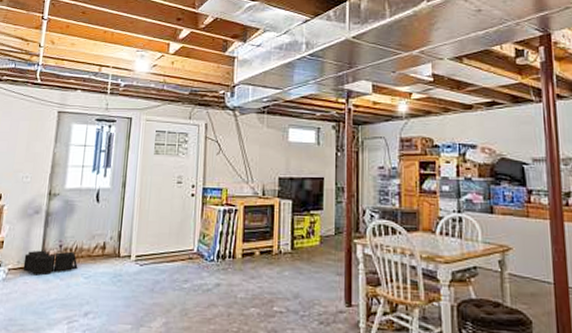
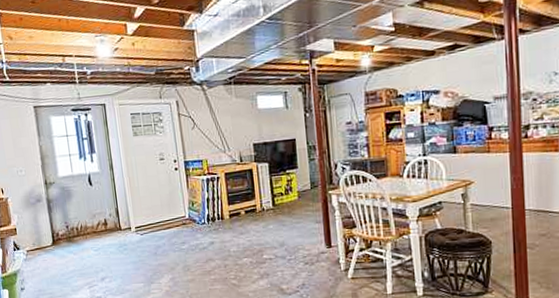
storage bin: present [23,250,78,275] -> none [37,230,87,253]

